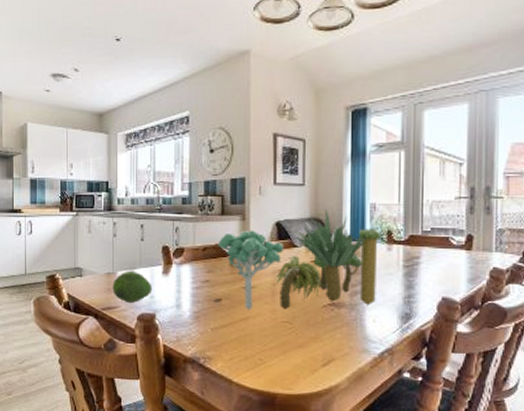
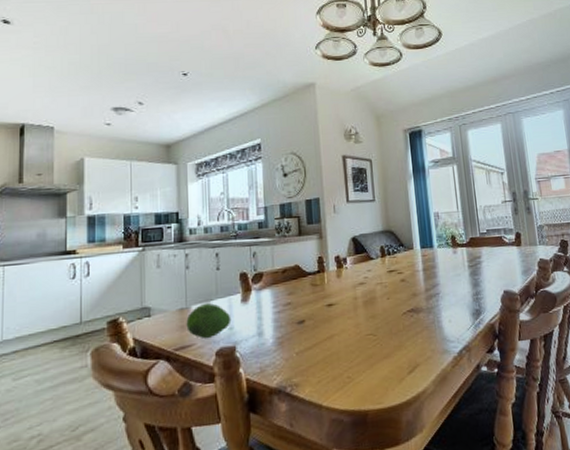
flower bouquet: present [217,208,381,311] -> none [297,220,449,328]

